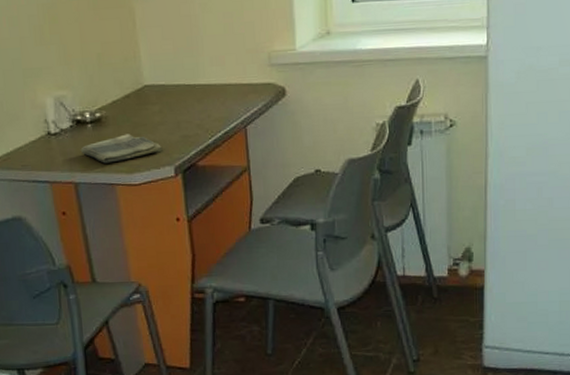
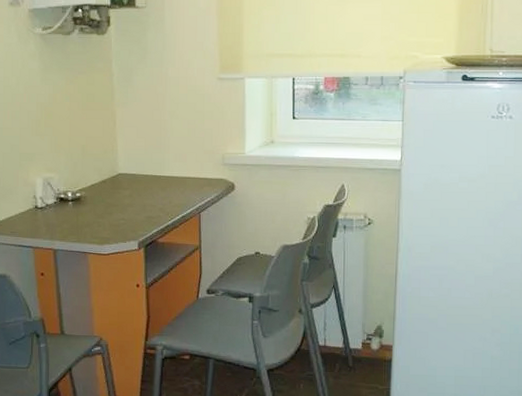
dish towel: present [80,134,162,163] -> none [61,212,129,235]

